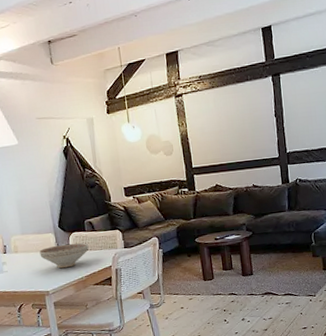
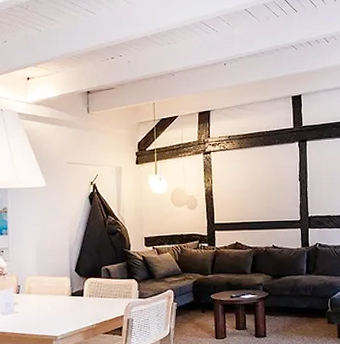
decorative bowl: present [39,243,89,269] -> none [53,289,102,314]

